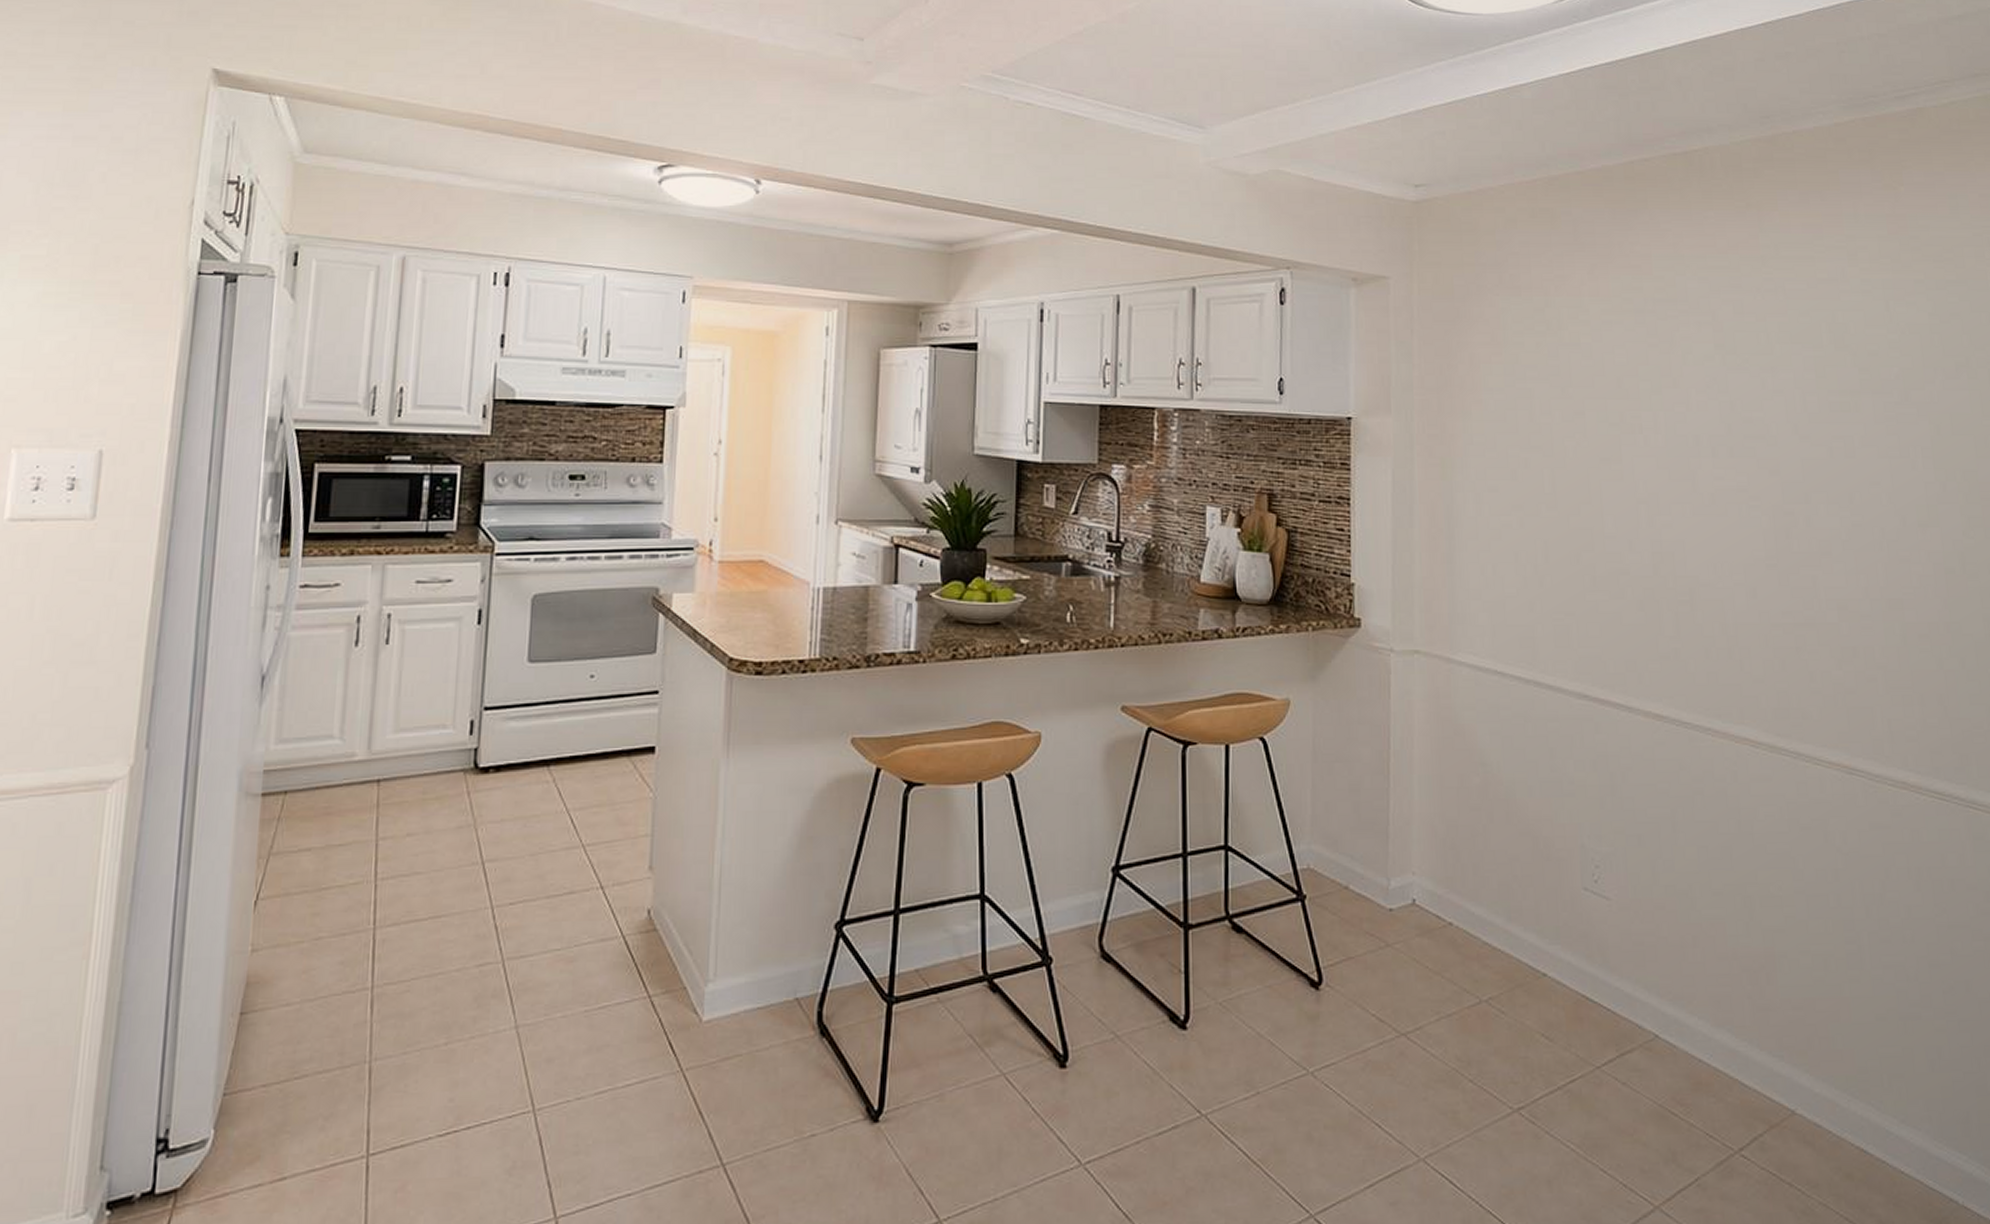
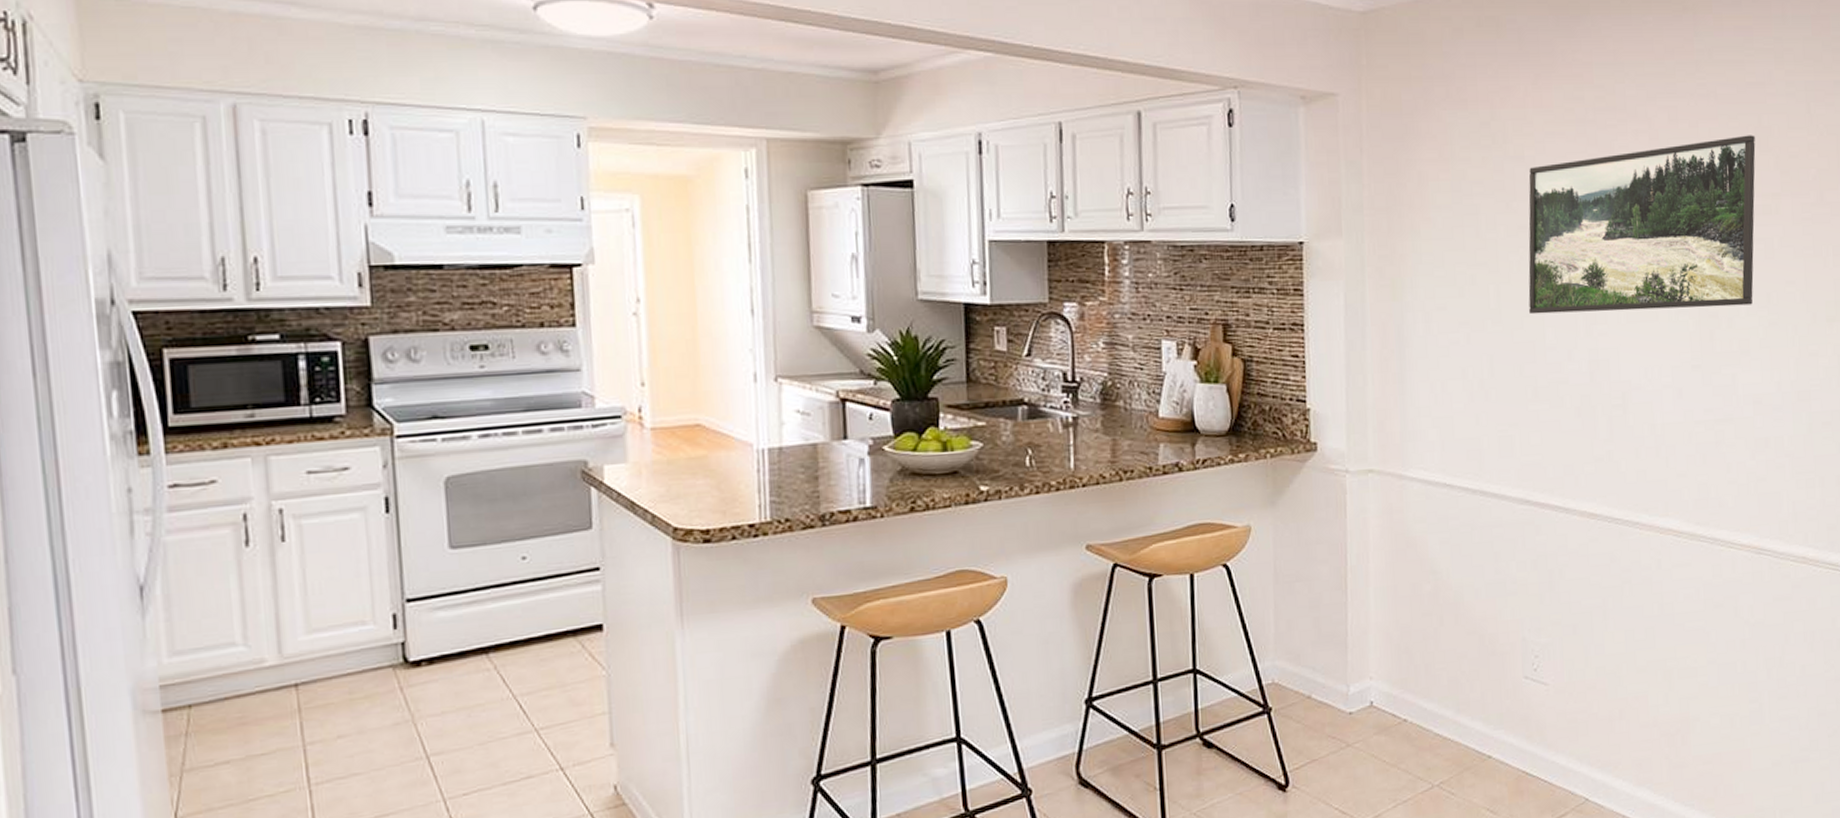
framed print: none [1585,331,1833,504] -> present [1528,135,1756,315]

